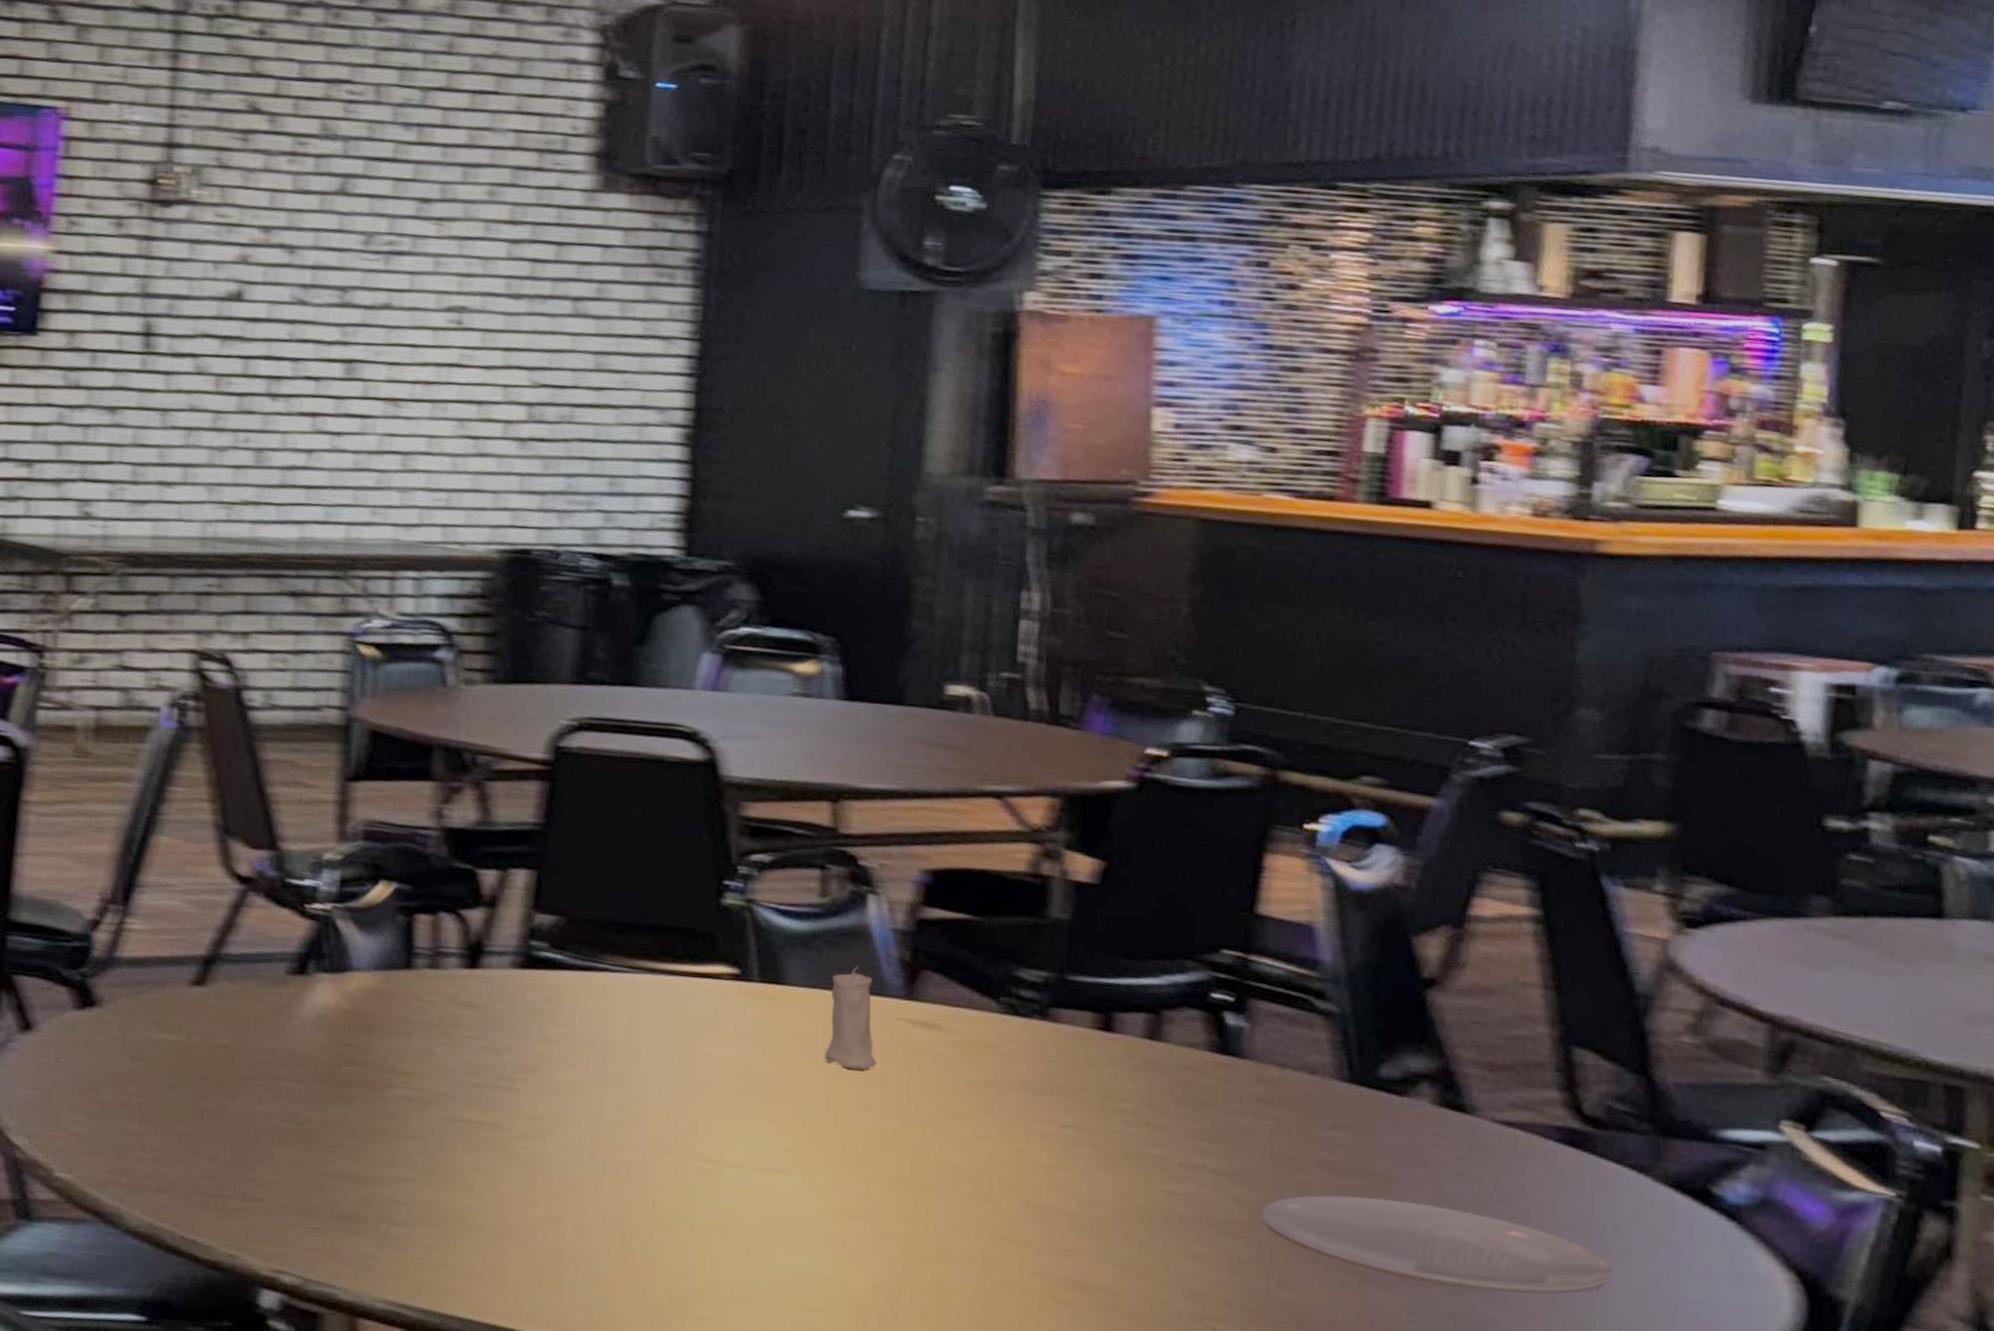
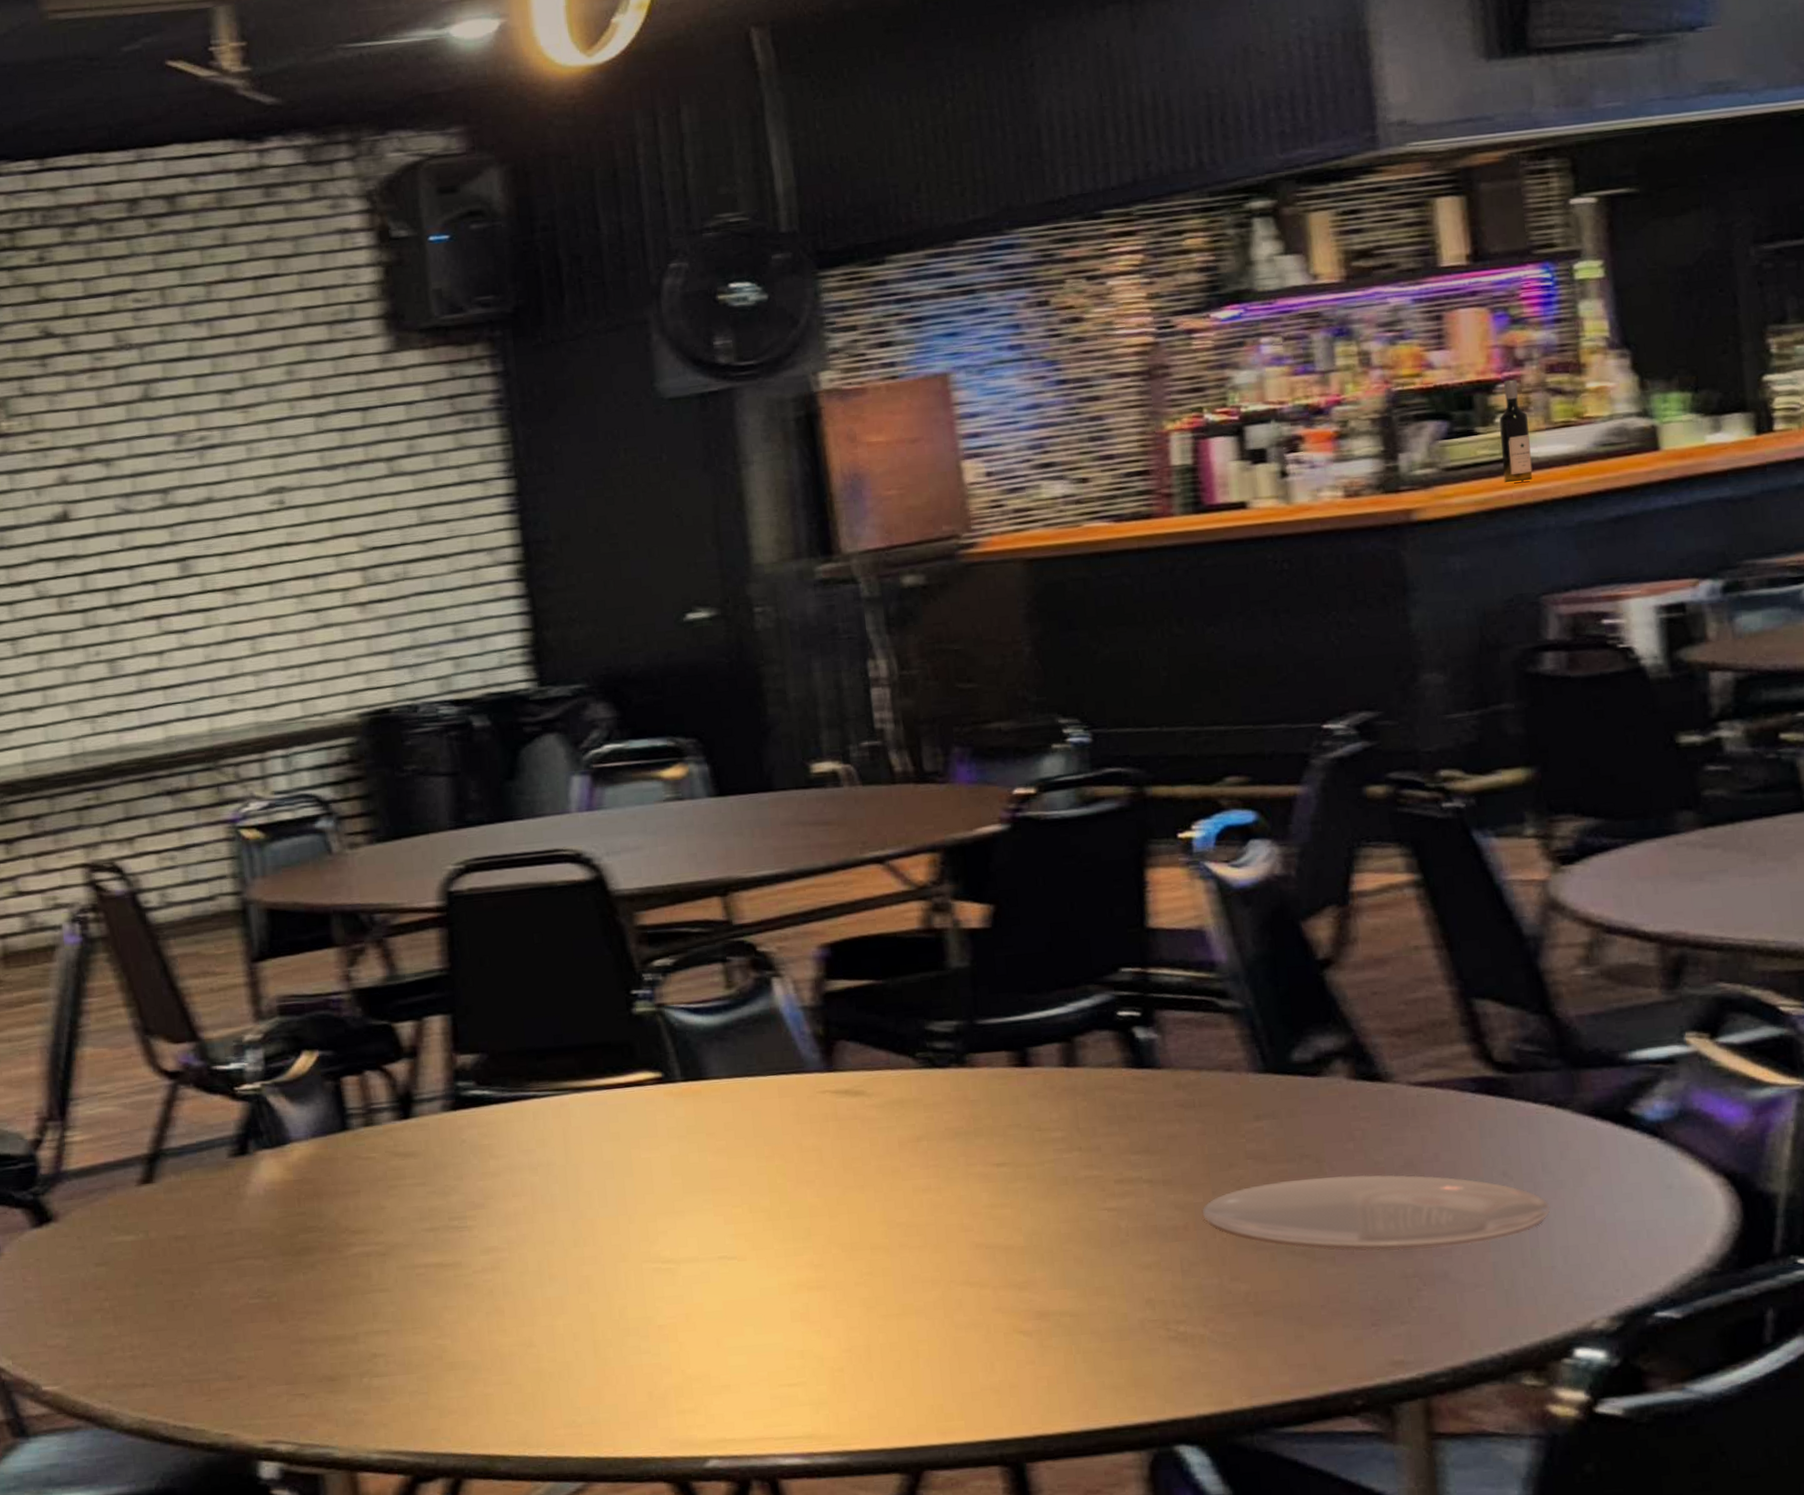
candle: present [824,966,877,1069] -> none [752,1048,809,1148]
bottle: none [1695,428,1731,534] -> present [1499,379,1533,484]

